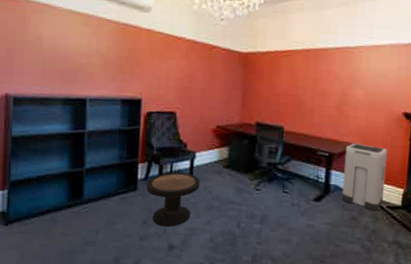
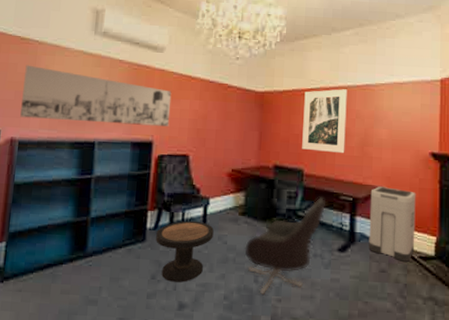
wall art: none [13,23,159,85] -> present [20,65,172,127]
armchair: none [228,153,304,238] -> present [244,198,326,295]
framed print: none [283,51,328,113] -> present [302,89,347,154]

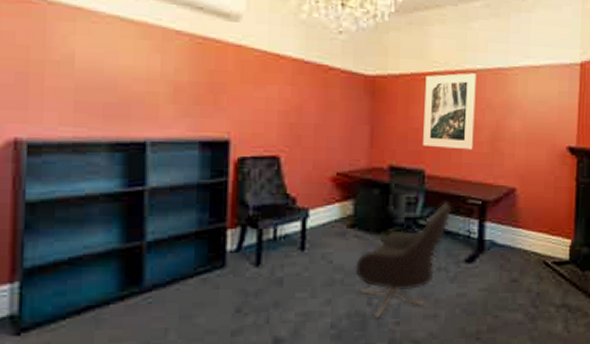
wall art: present [20,65,172,127] -> none [26,34,253,120]
side table: present [156,220,214,283] -> none [240,238,316,314]
trash can: present [368,186,416,262] -> none [499,187,551,269]

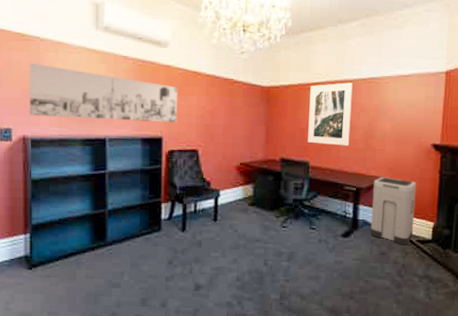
wall art: none [26,34,253,120] -> present [29,62,178,123]
armchair: present [355,202,452,318] -> none [254,188,331,276]
trash can: none [499,187,551,269] -> present [370,177,417,245]

